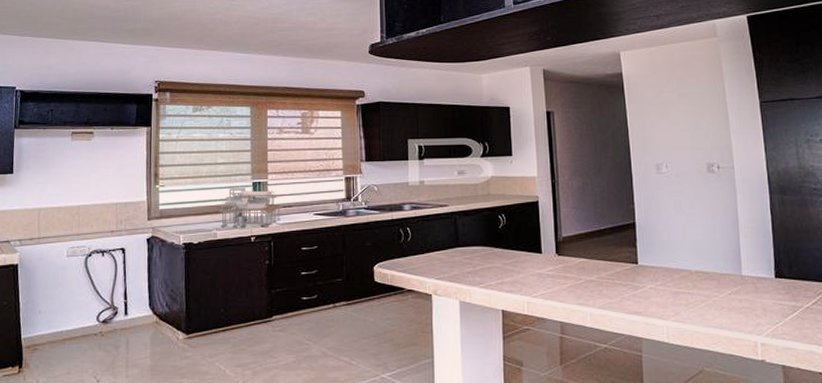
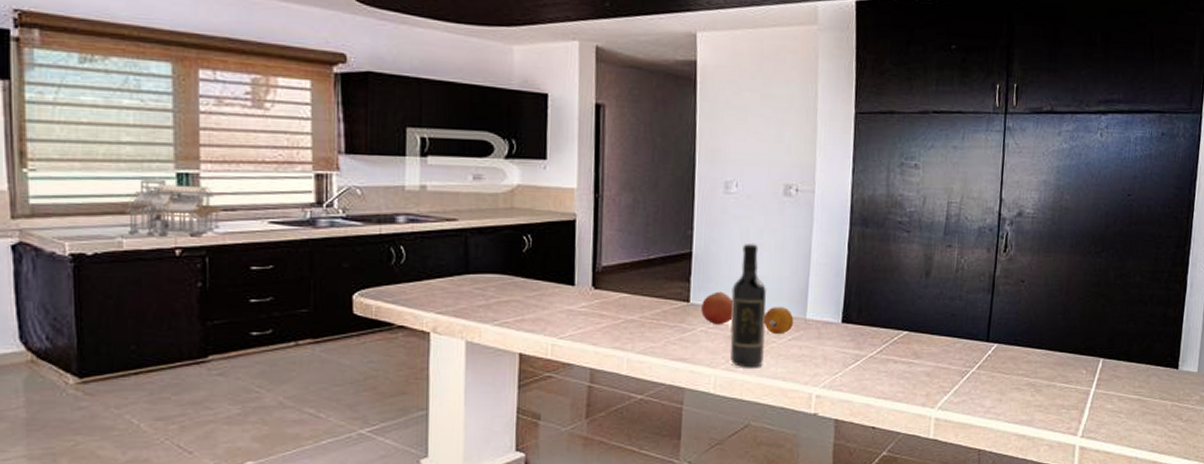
fruit: none [648,254,677,283] -> present [701,291,733,326]
wine bottle: none [673,212,709,319] -> present [729,242,767,367]
fruit: none [704,266,731,290] -> present [764,307,794,335]

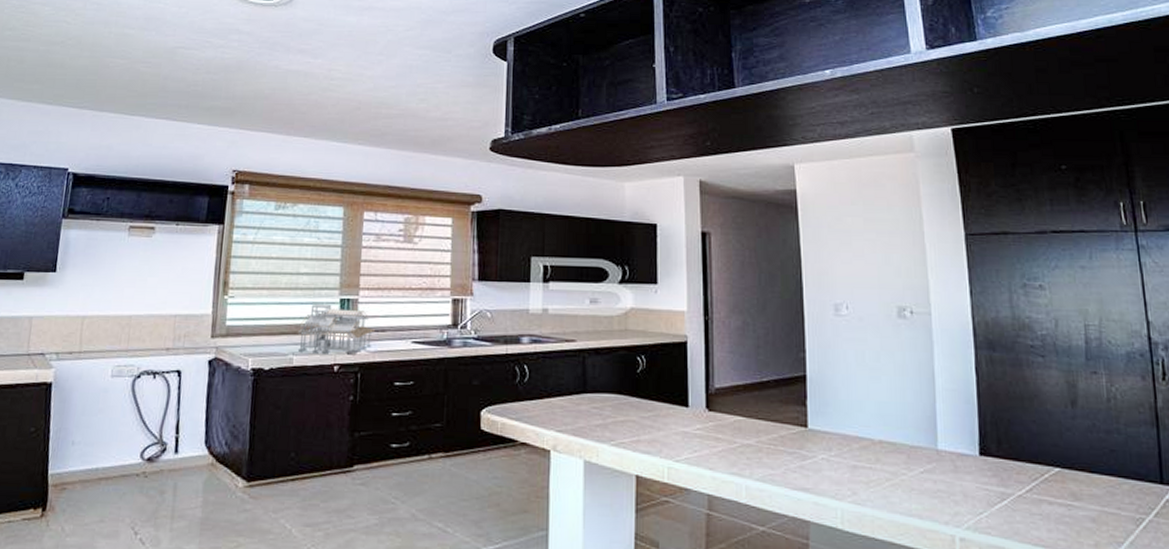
fruit: present [701,291,733,326] -> none [821,416,856,454]
wine bottle: present [729,242,767,367] -> none [851,366,895,502]
fruit: present [764,307,794,335] -> none [890,435,924,466]

